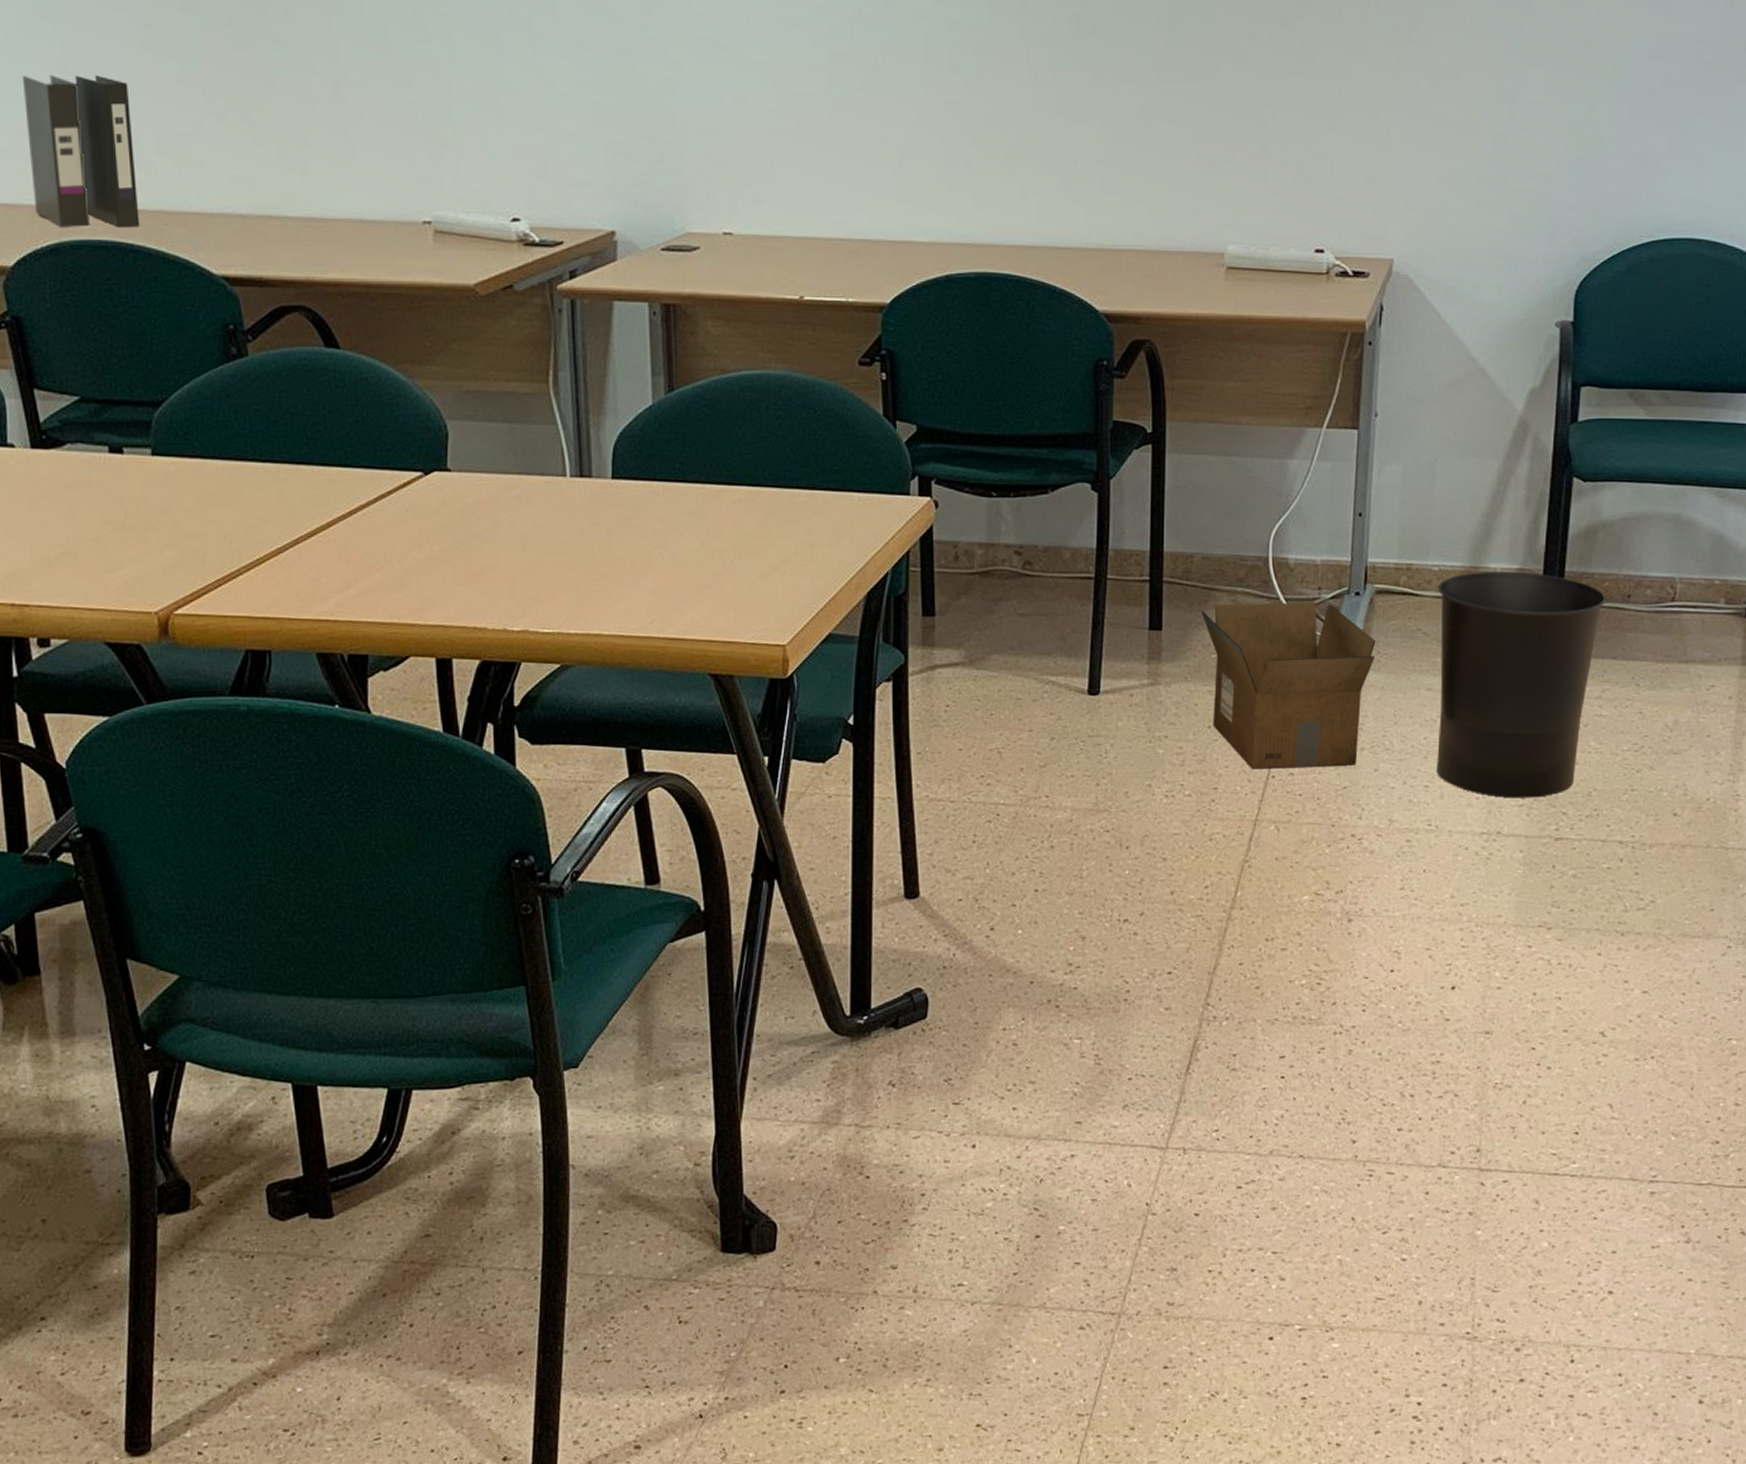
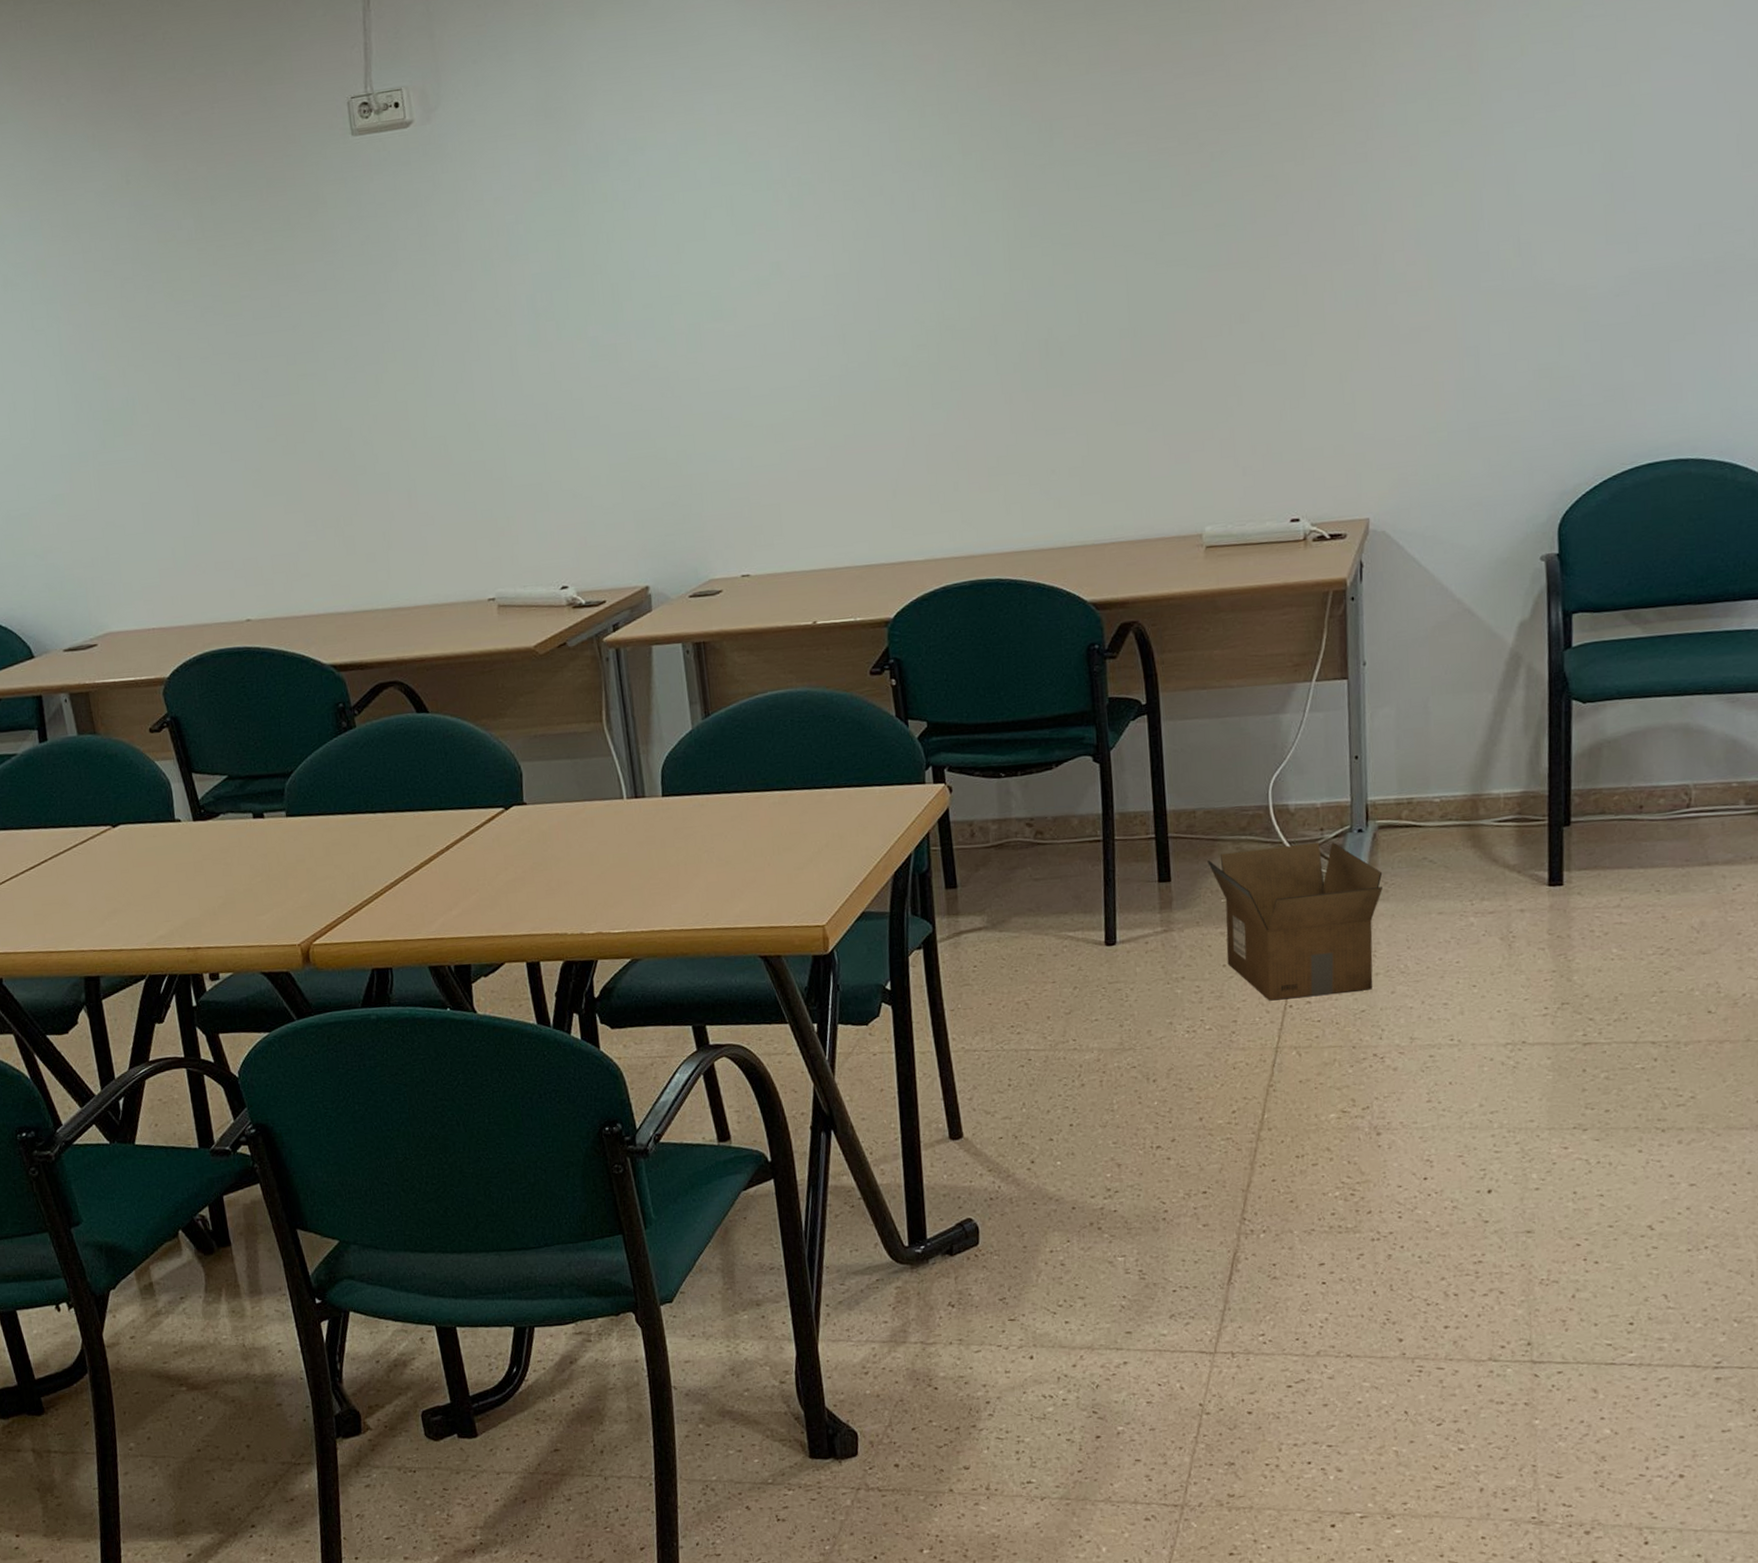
binder: present [22,75,90,227] -> none [165,520,225,641]
binder: present [75,75,140,228] -> none [205,515,264,636]
waste bin: present [1437,571,1606,798] -> none [1442,794,1617,1009]

